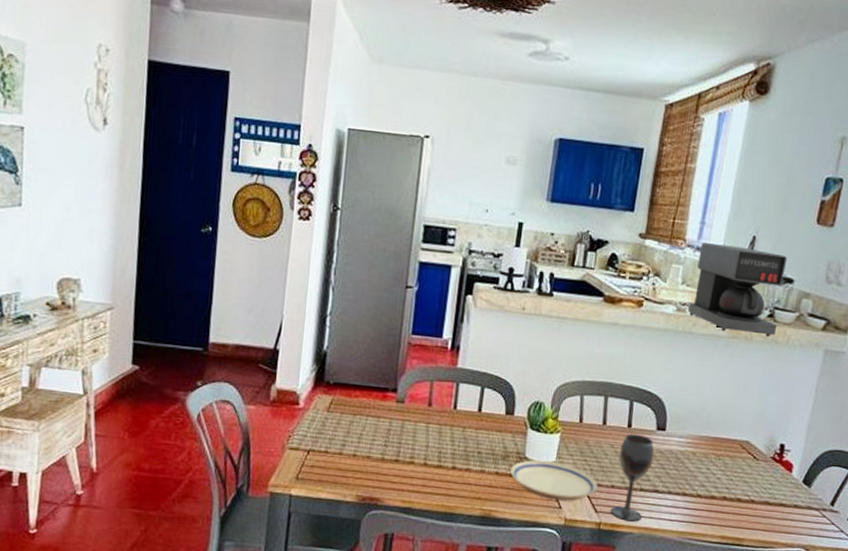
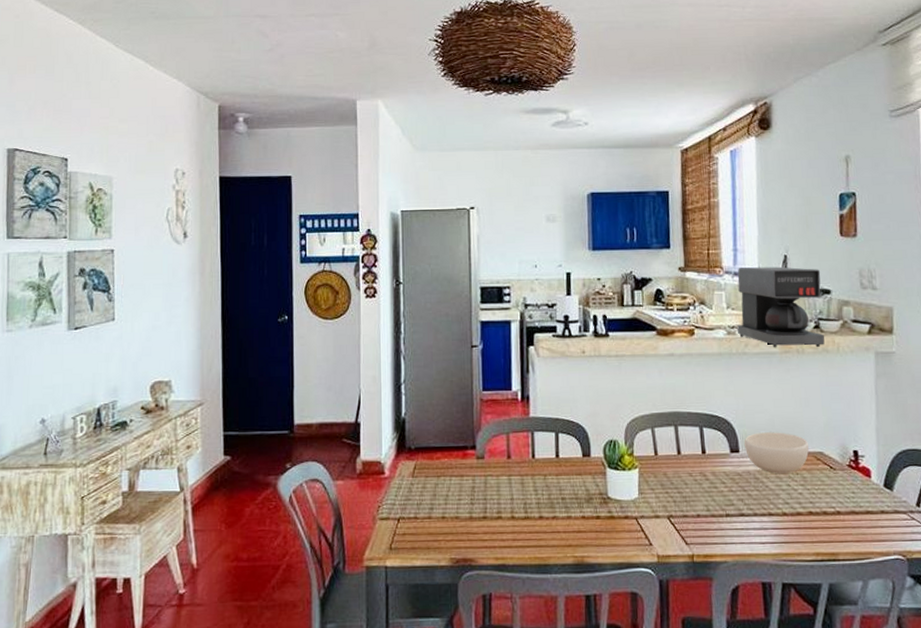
plate: present [510,460,598,501] -> none [596,498,684,537]
wine glass: present [611,433,654,522] -> none [698,459,733,550]
bowl: none [671,414,738,458] -> present [743,432,810,474]

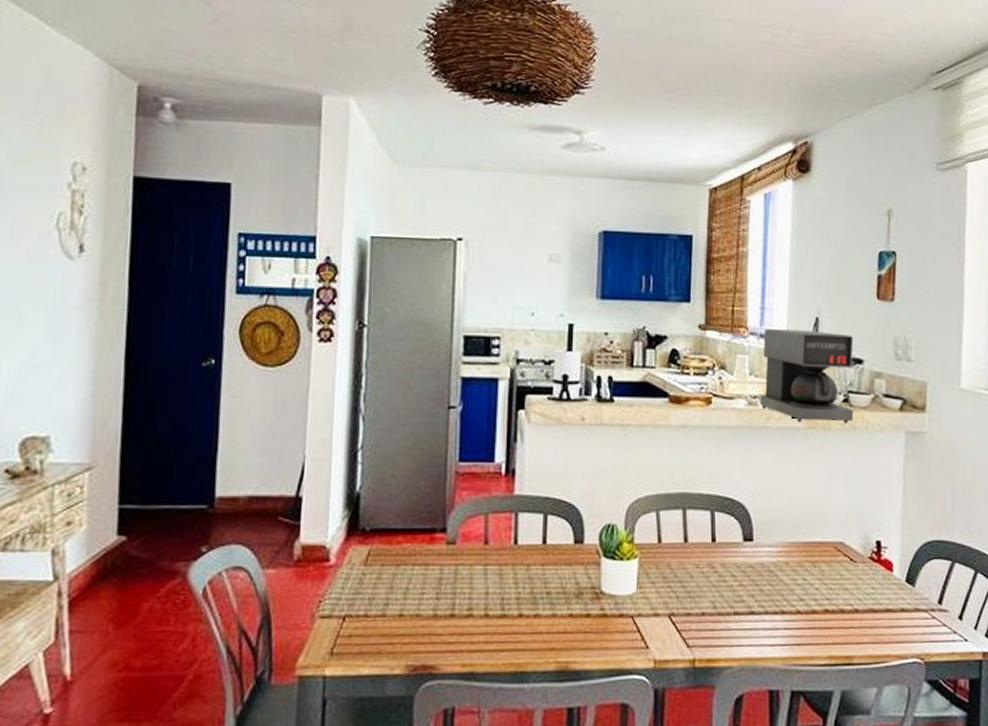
bowl: present [743,432,810,474] -> none [759,518,830,566]

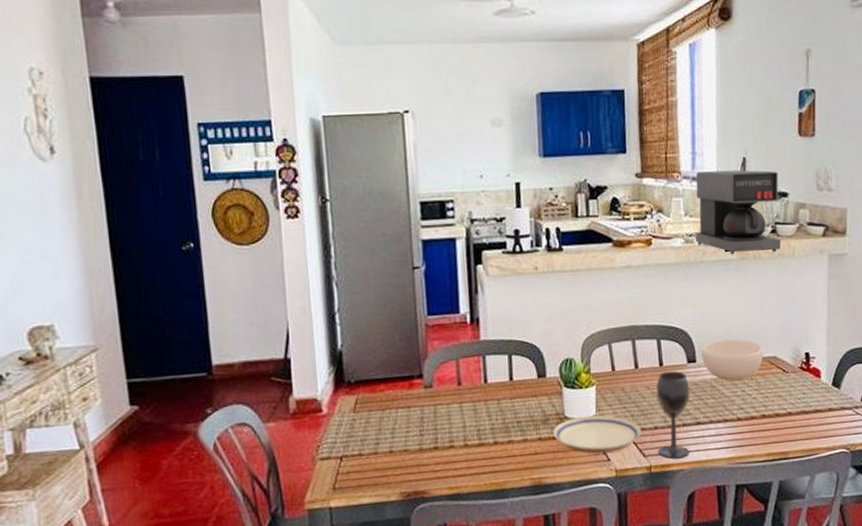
plate: none [586,593,687,639] -> present [553,415,642,454]
wine glass: none [705,549,744,653] -> present [656,371,690,459]
bowl: none [759,518,830,566] -> present [700,339,764,381]

